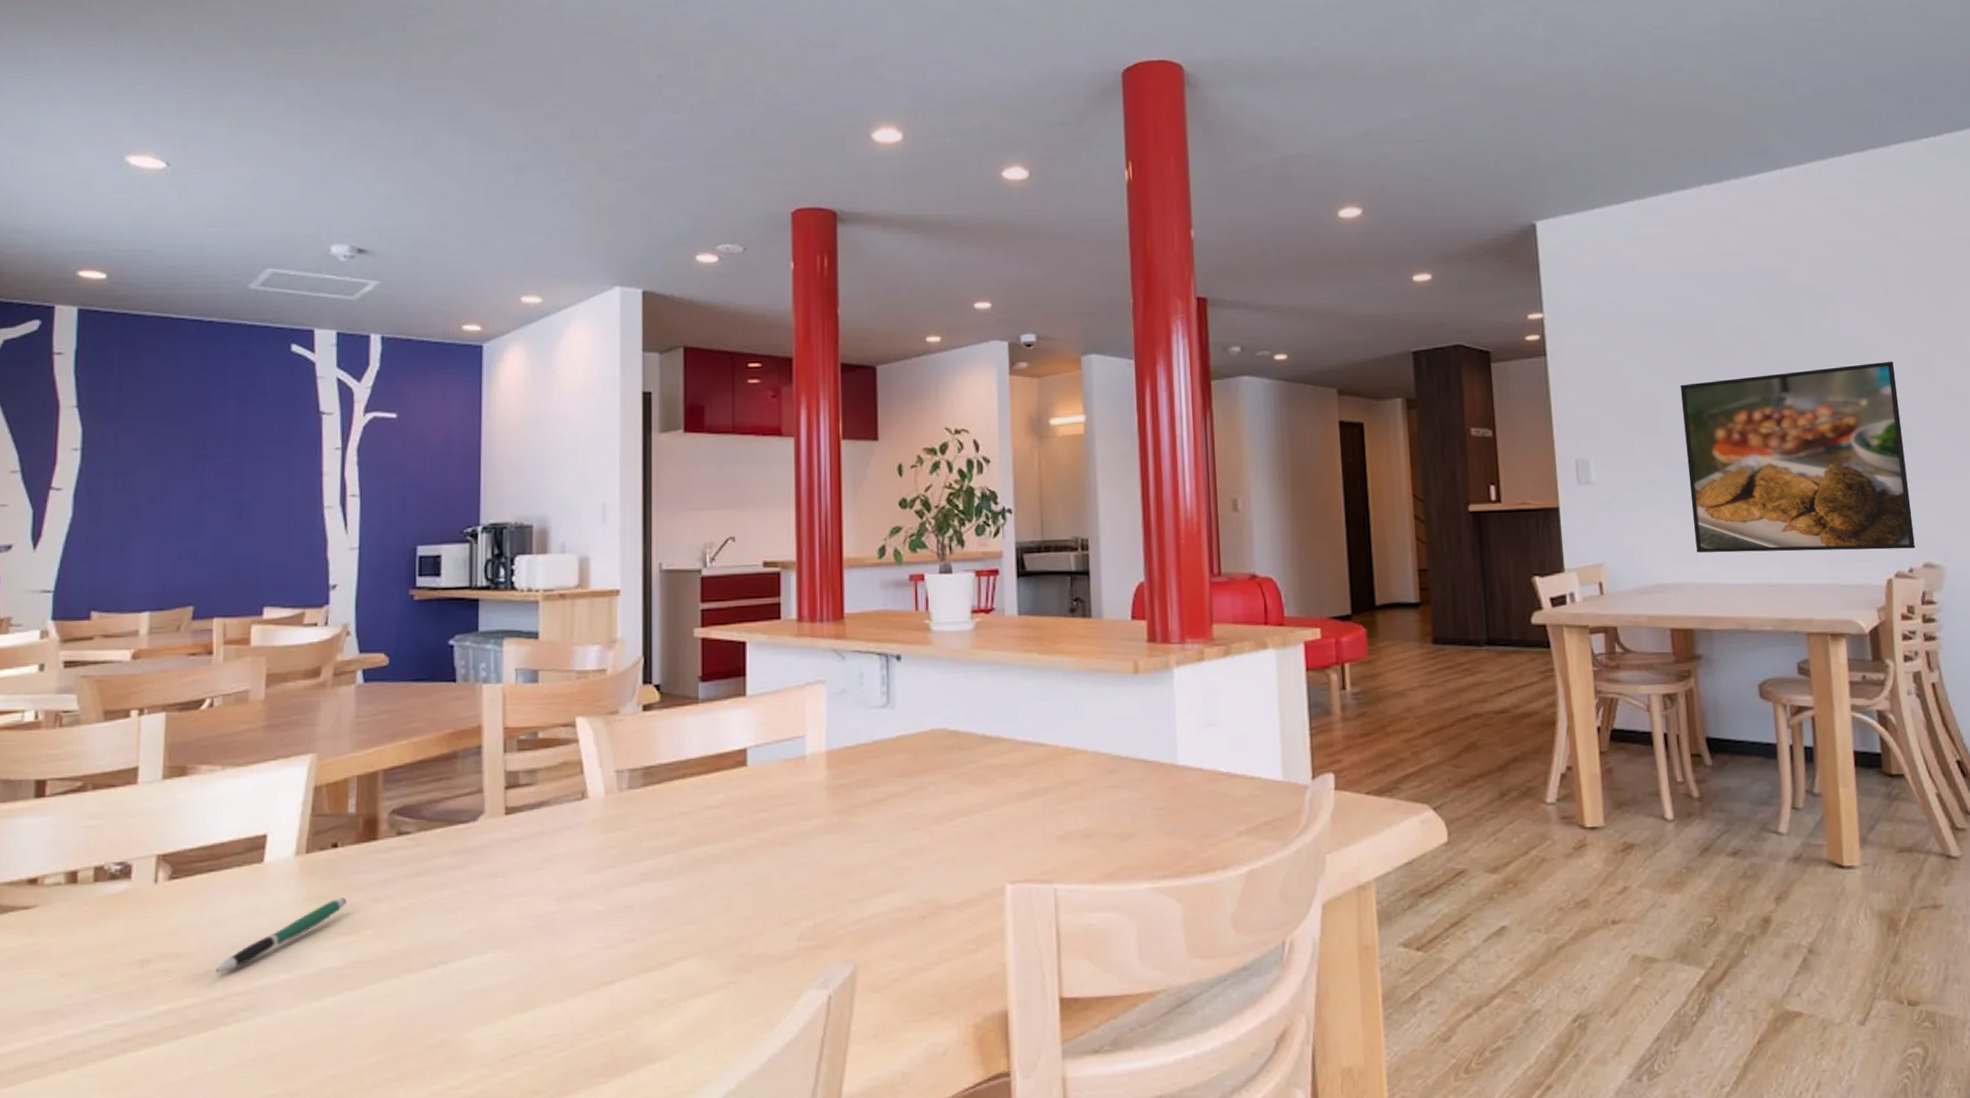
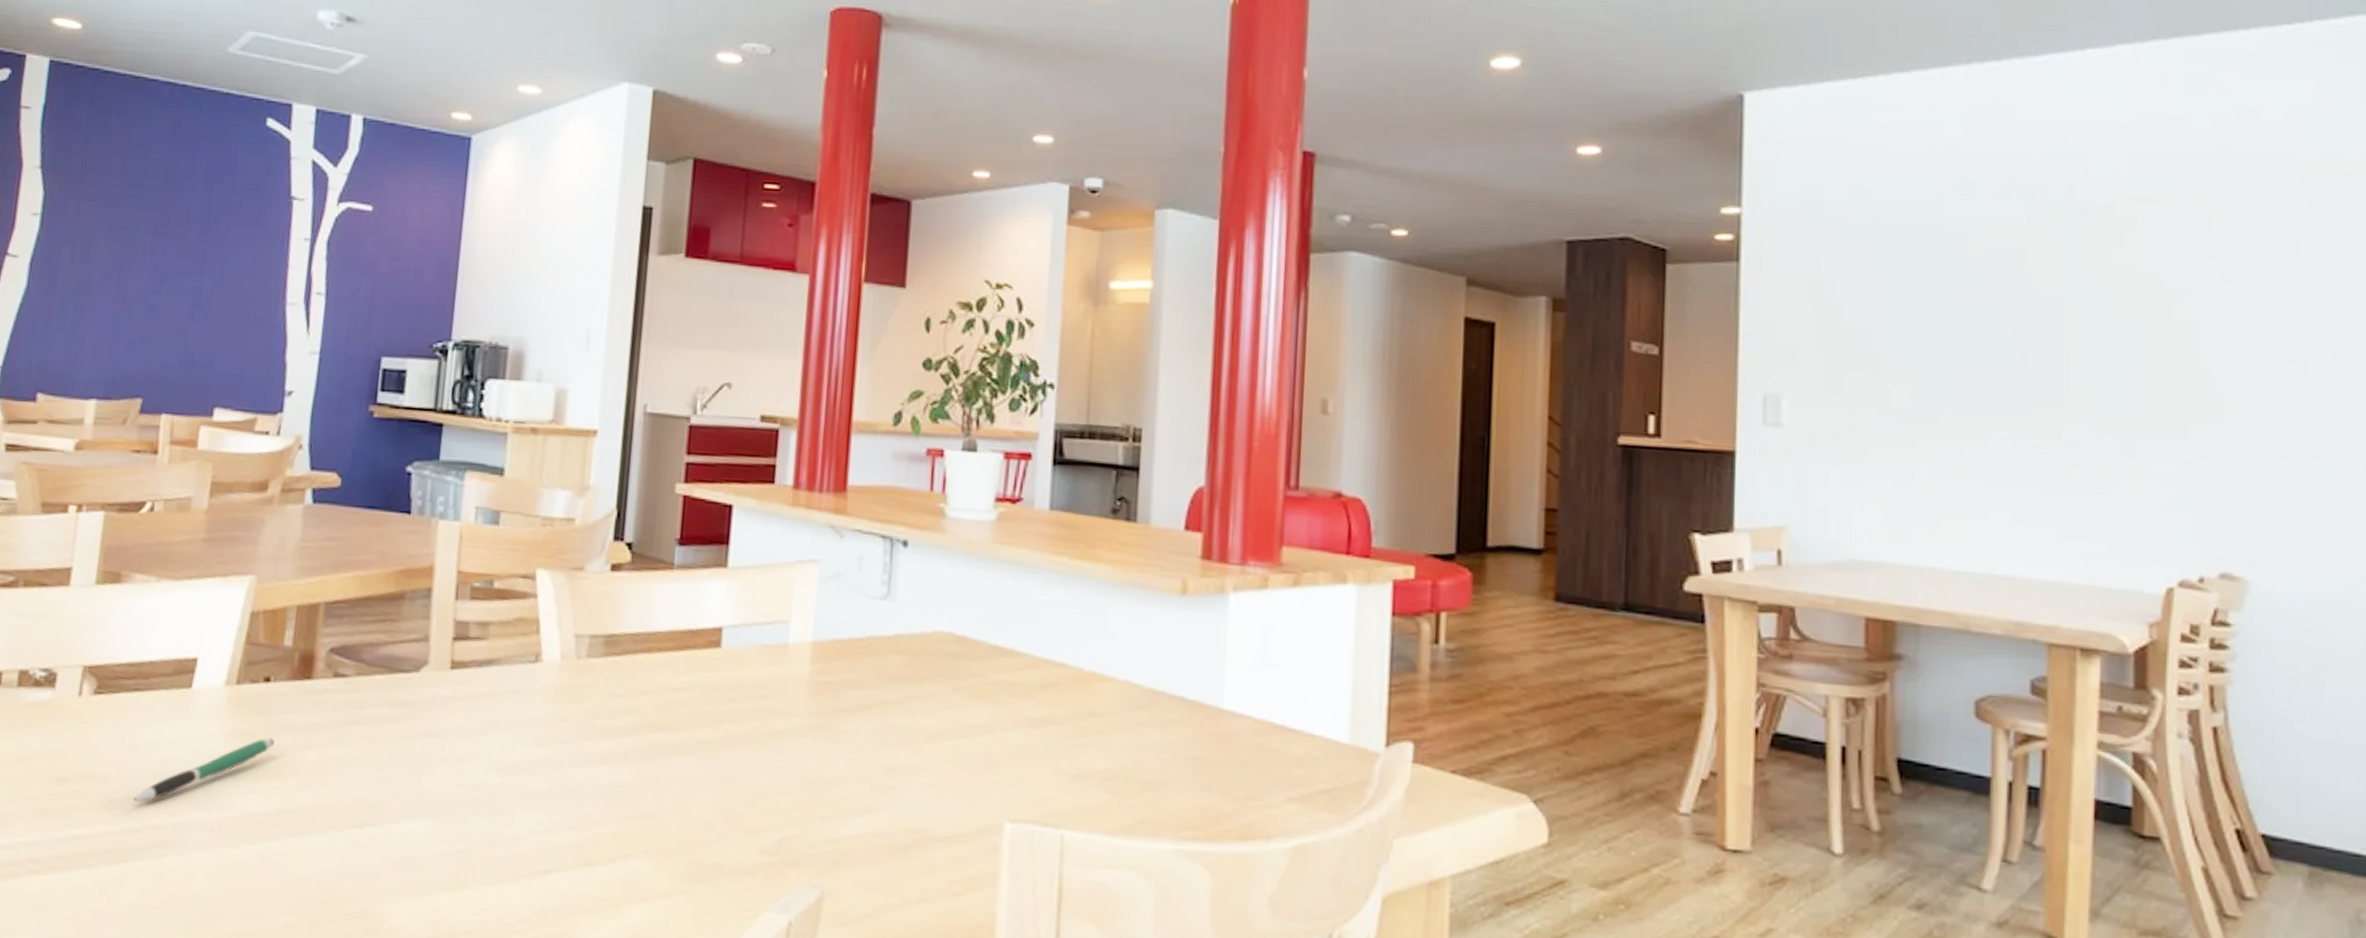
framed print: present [1680,361,1915,553] -> none [1911,309,2211,552]

